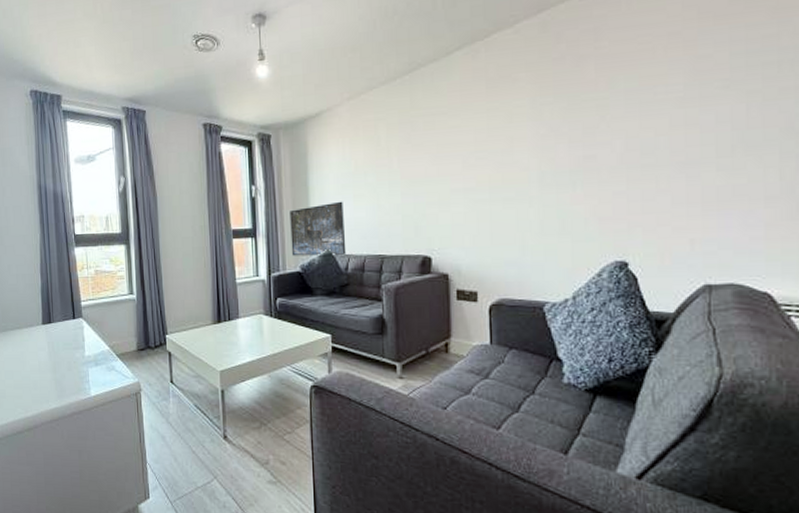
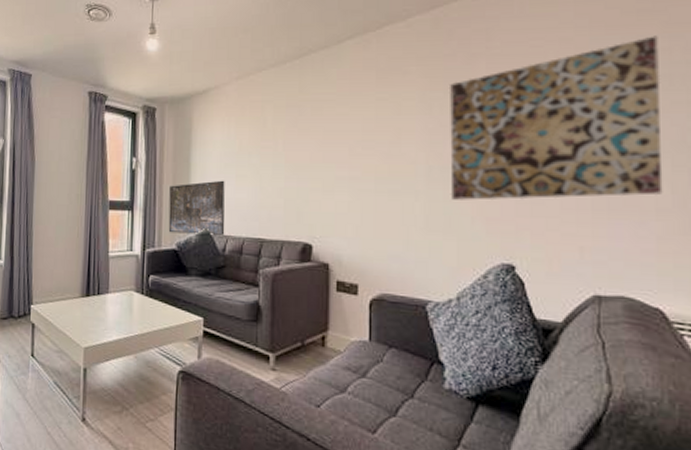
wall art: none [558,22,771,203] -> present [448,35,663,200]

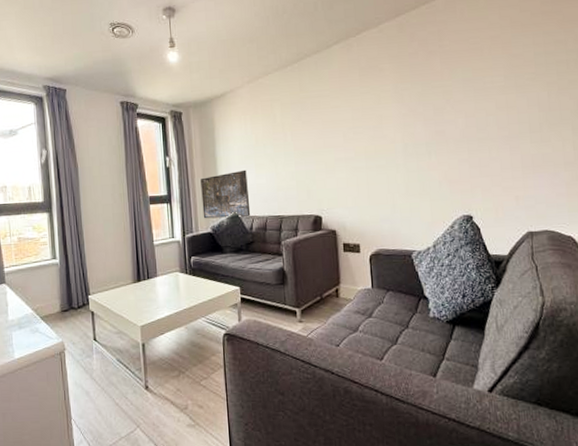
wall art: present [448,35,663,200] -> none [414,31,568,169]

